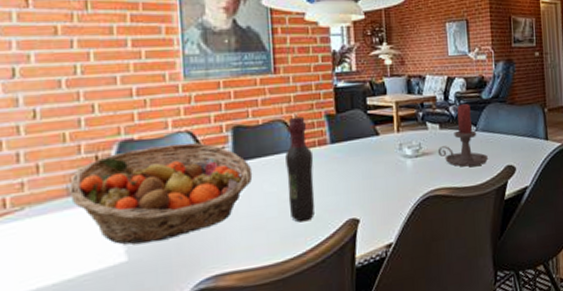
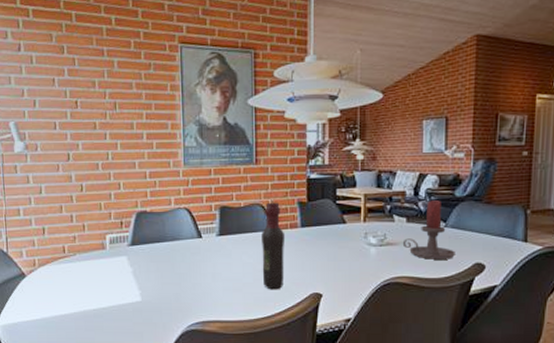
fruit basket: present [68,143,253,245] -> none [103,217,234,290]

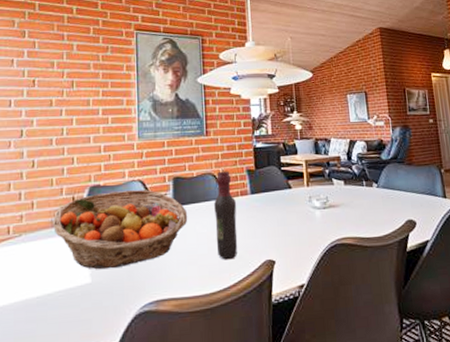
fruit basket: none [103,217,234,290] -> present [52,189,188,269]
candle holder: present [402,200,457,260] -> none [343,164,390,219]

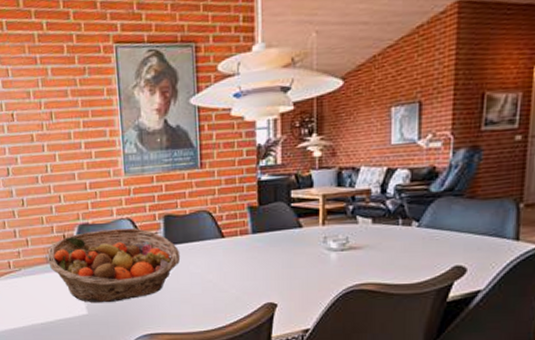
wine bottle: present [214,171,238,260] -> none [209,207,235,301]

